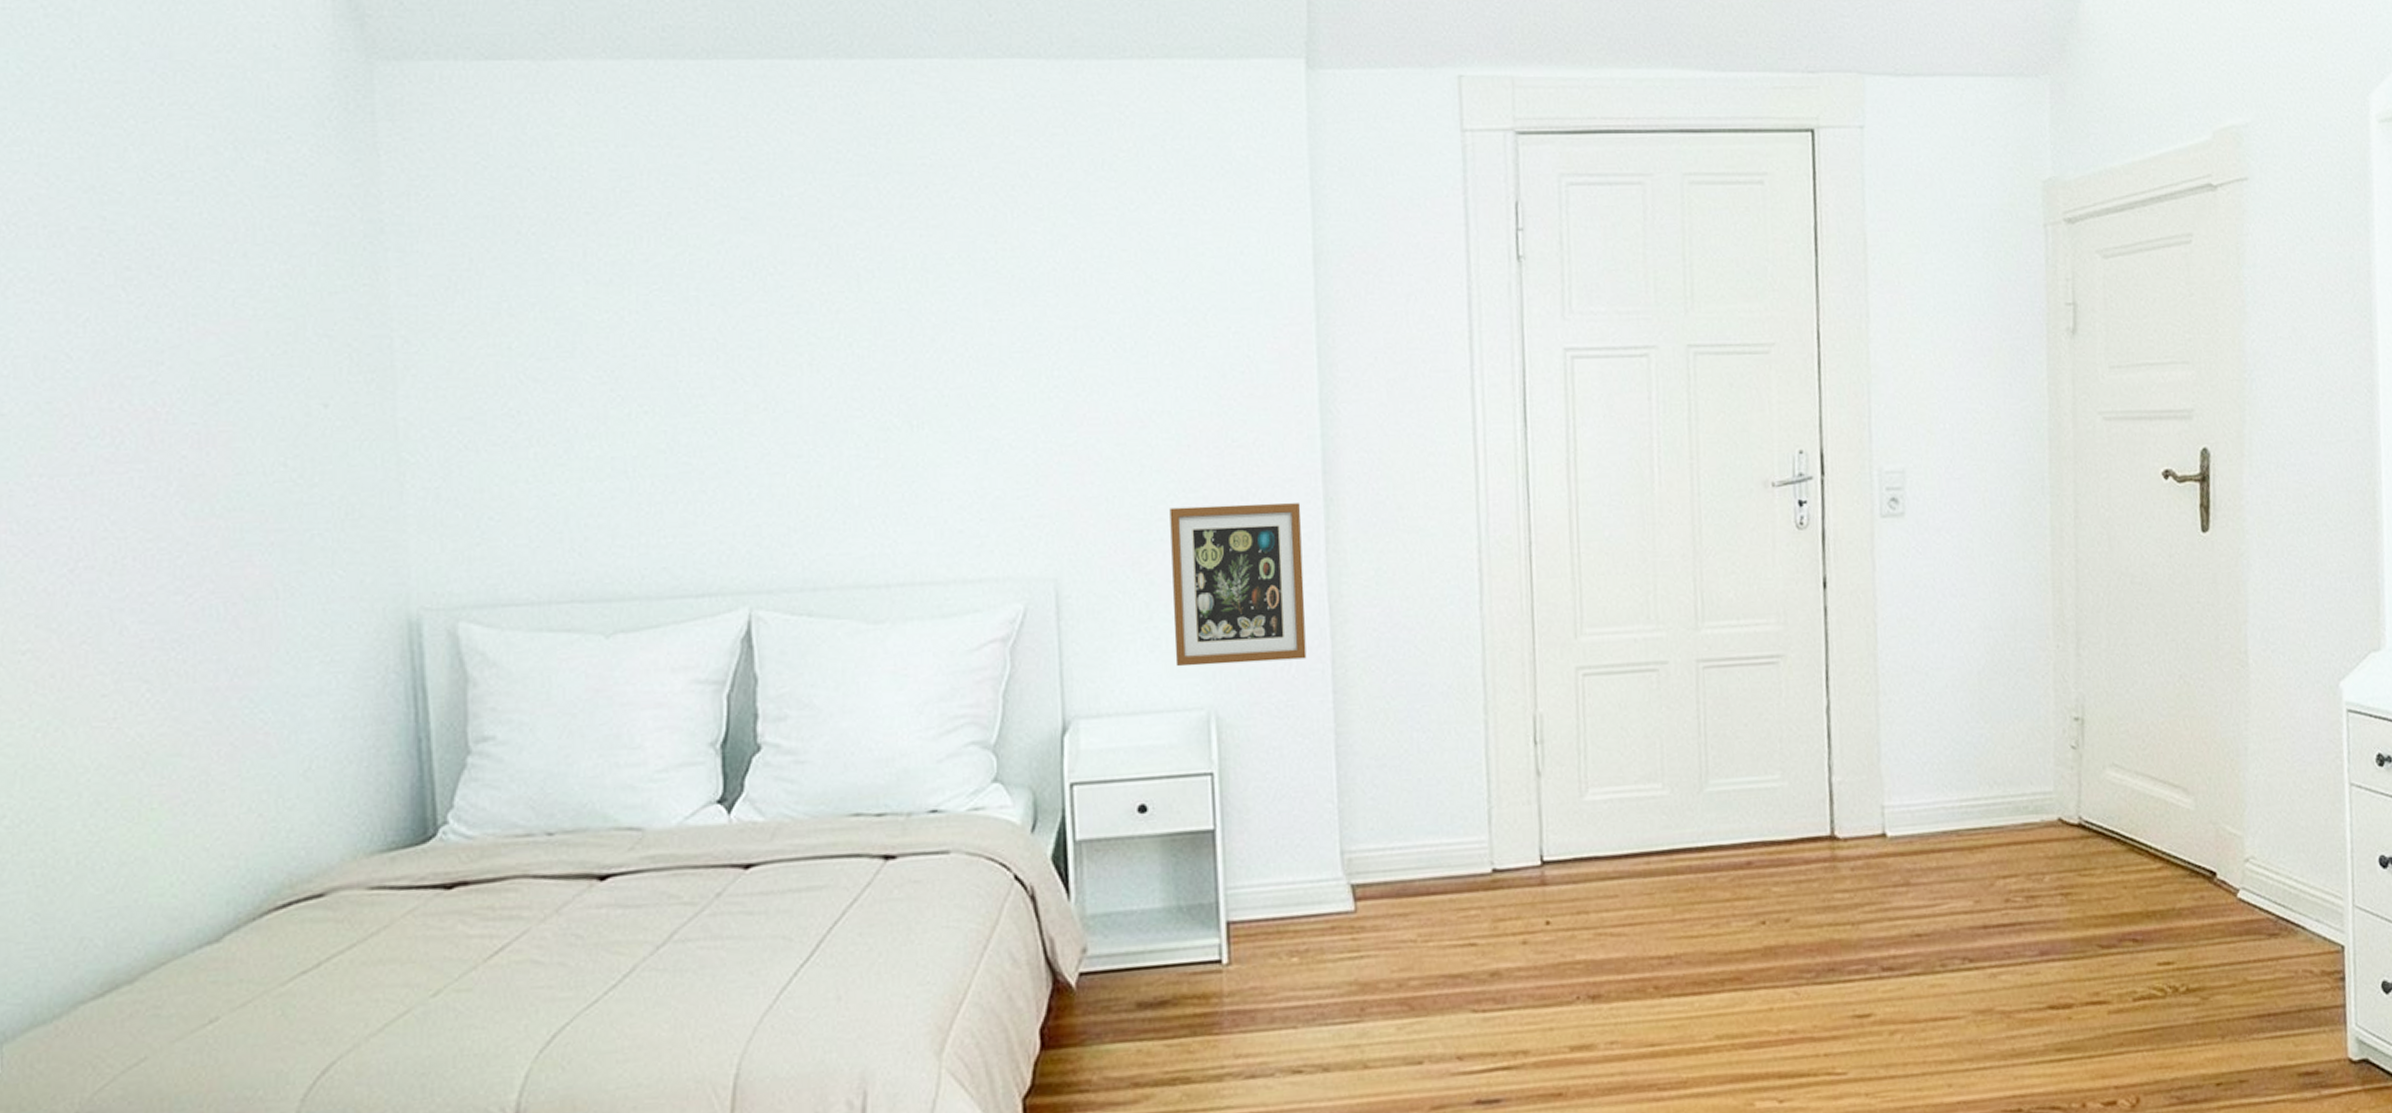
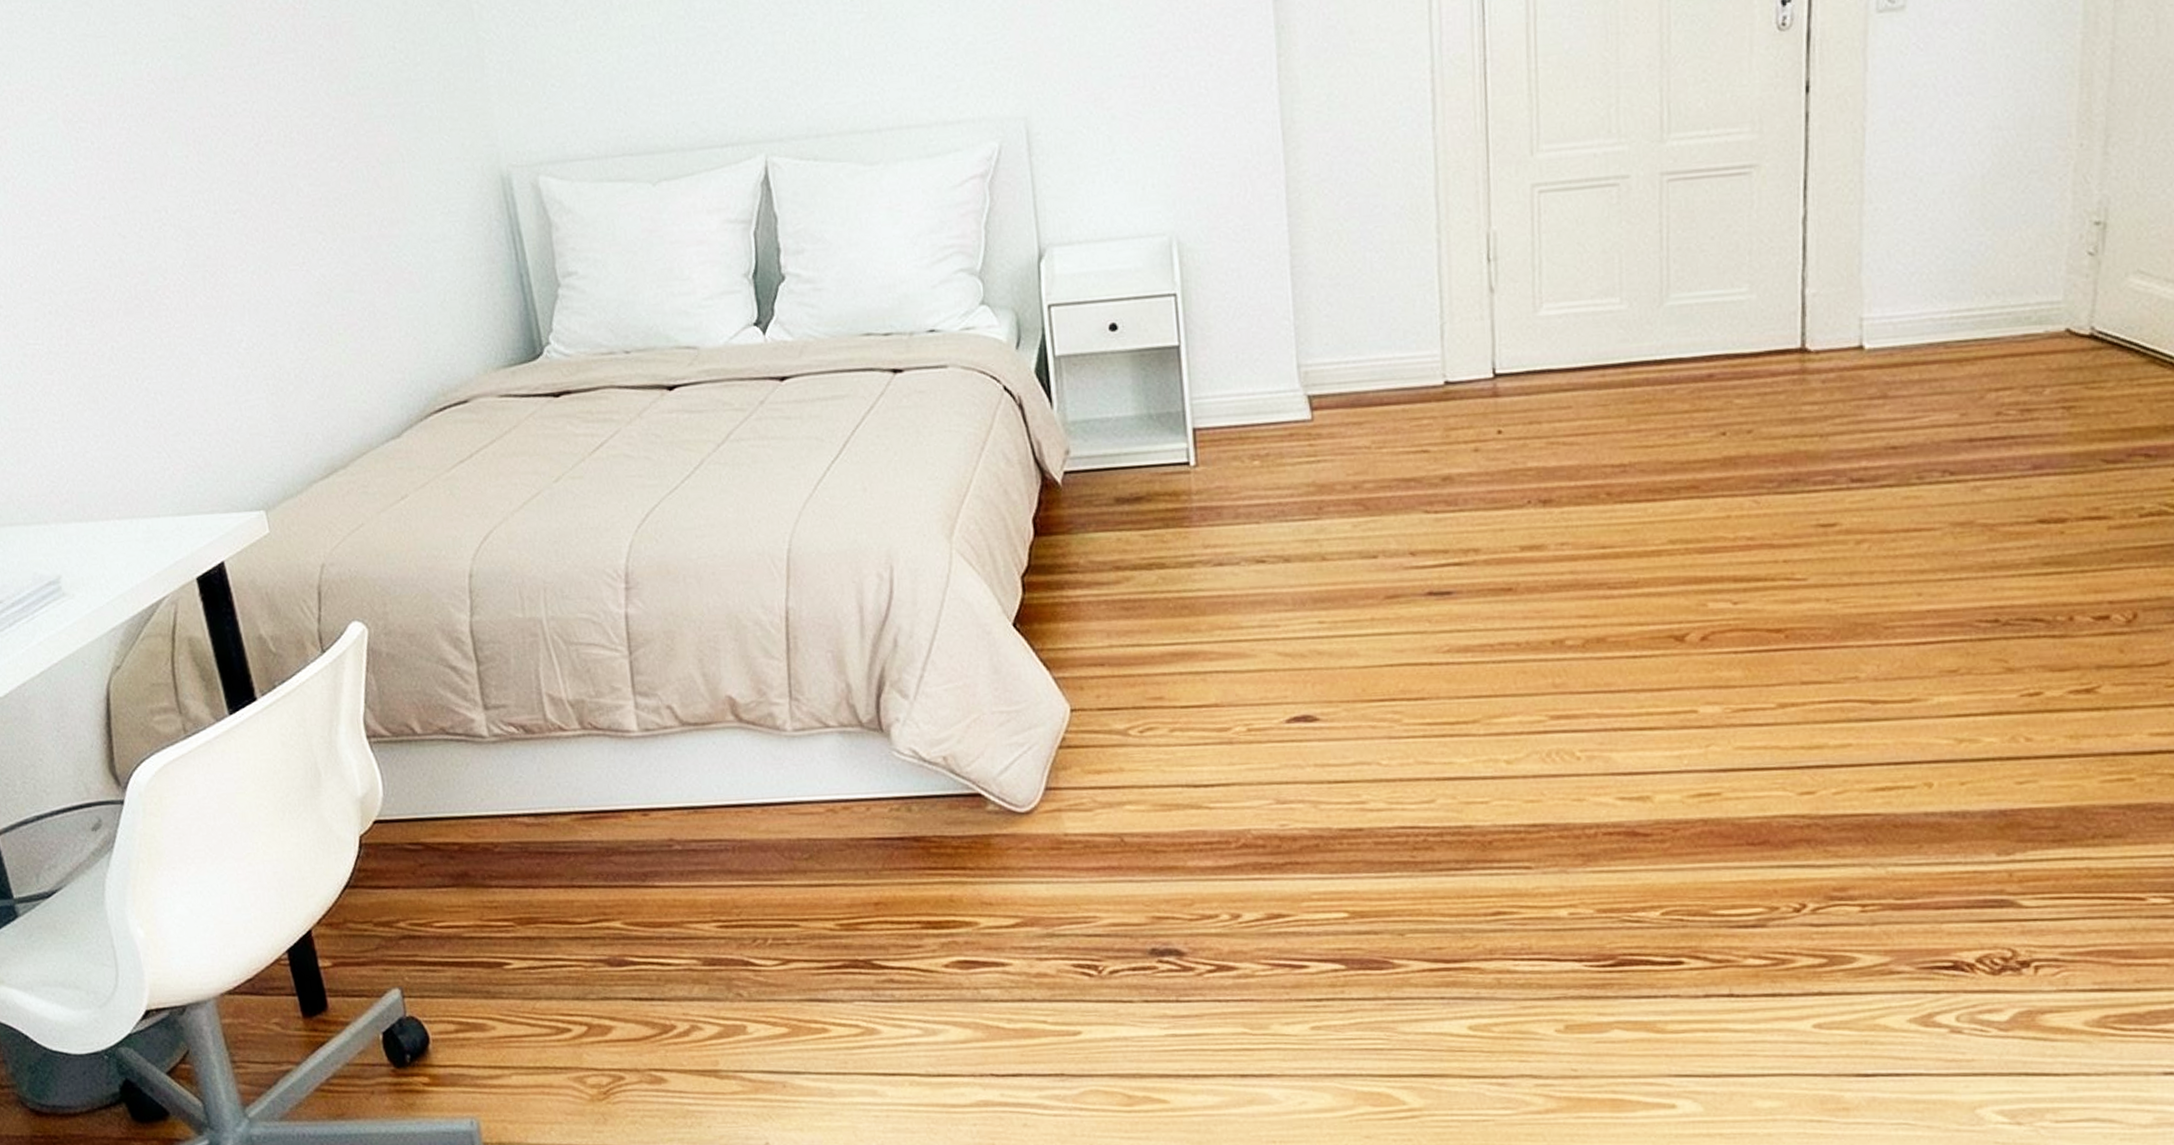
picture frame: present [1169,503,1307,667] -> none [1127,32,1261,196]

